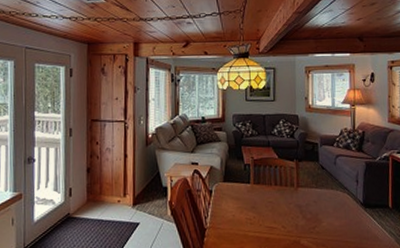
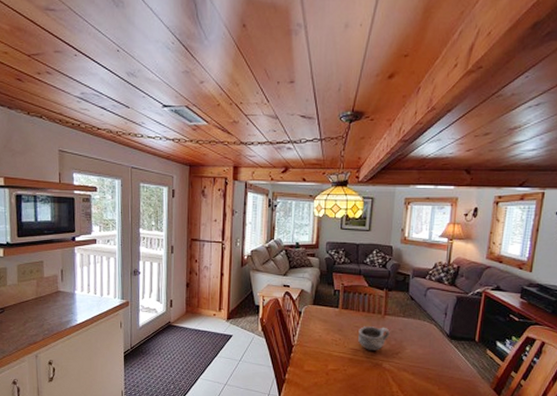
bowl: none [273,200,305,227] -> present [358,326,390,350]

